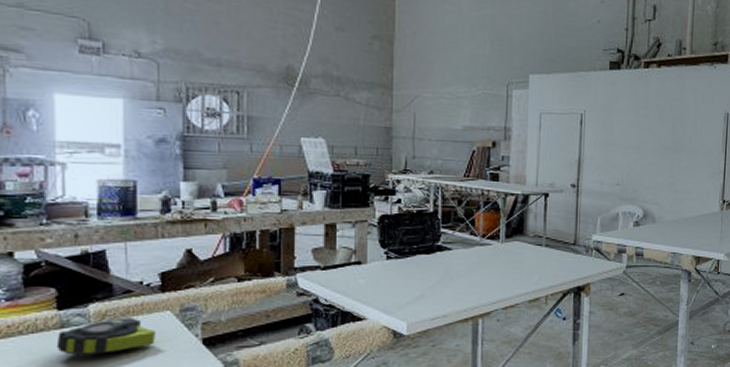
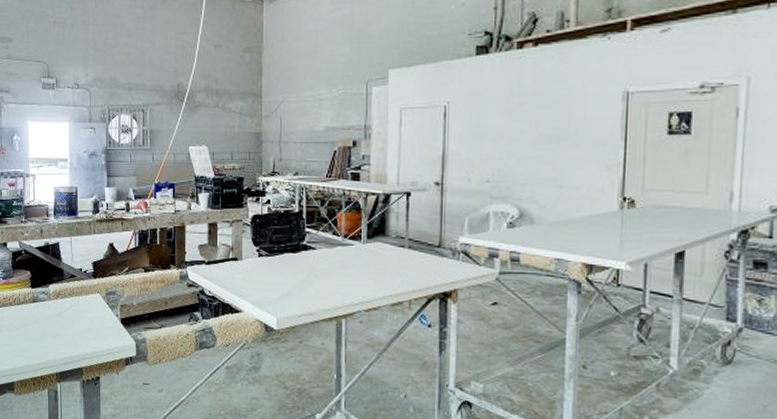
tape measure: present [56,318,155,356] -> none [31,297,90,326]

